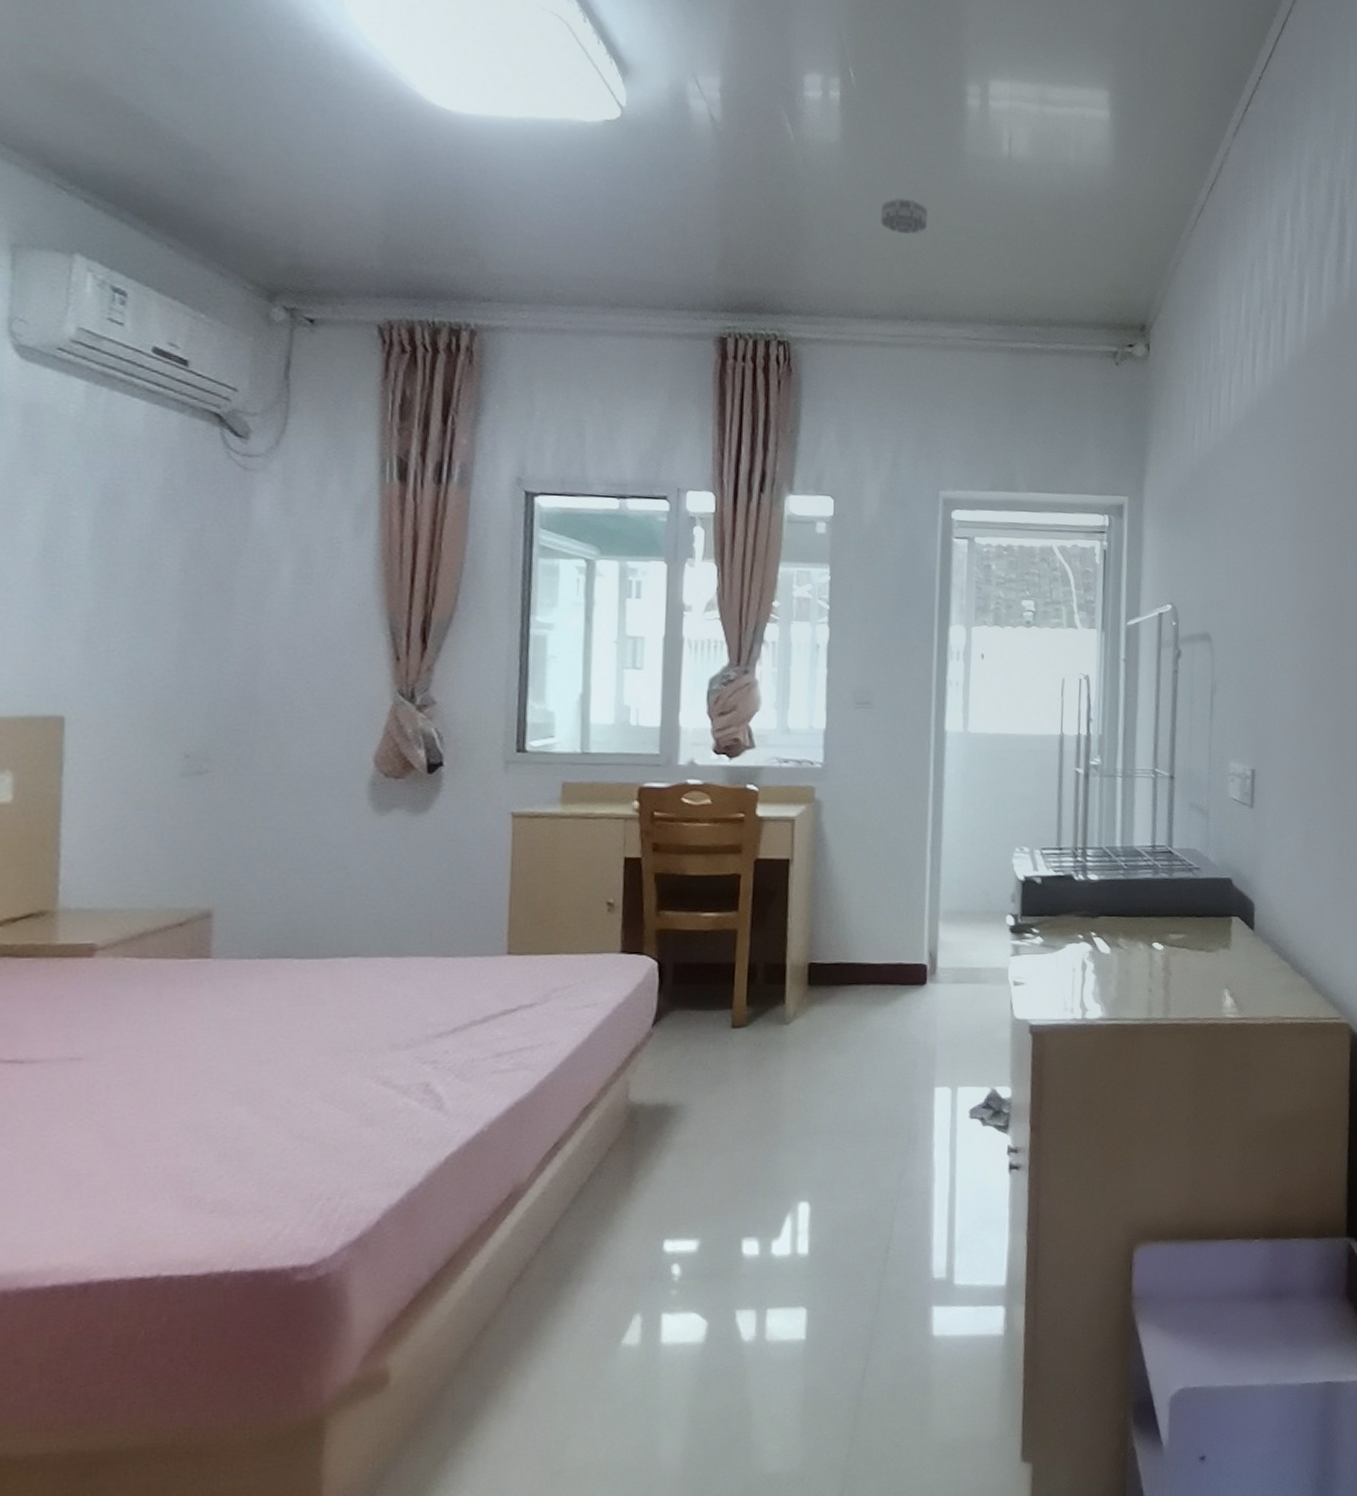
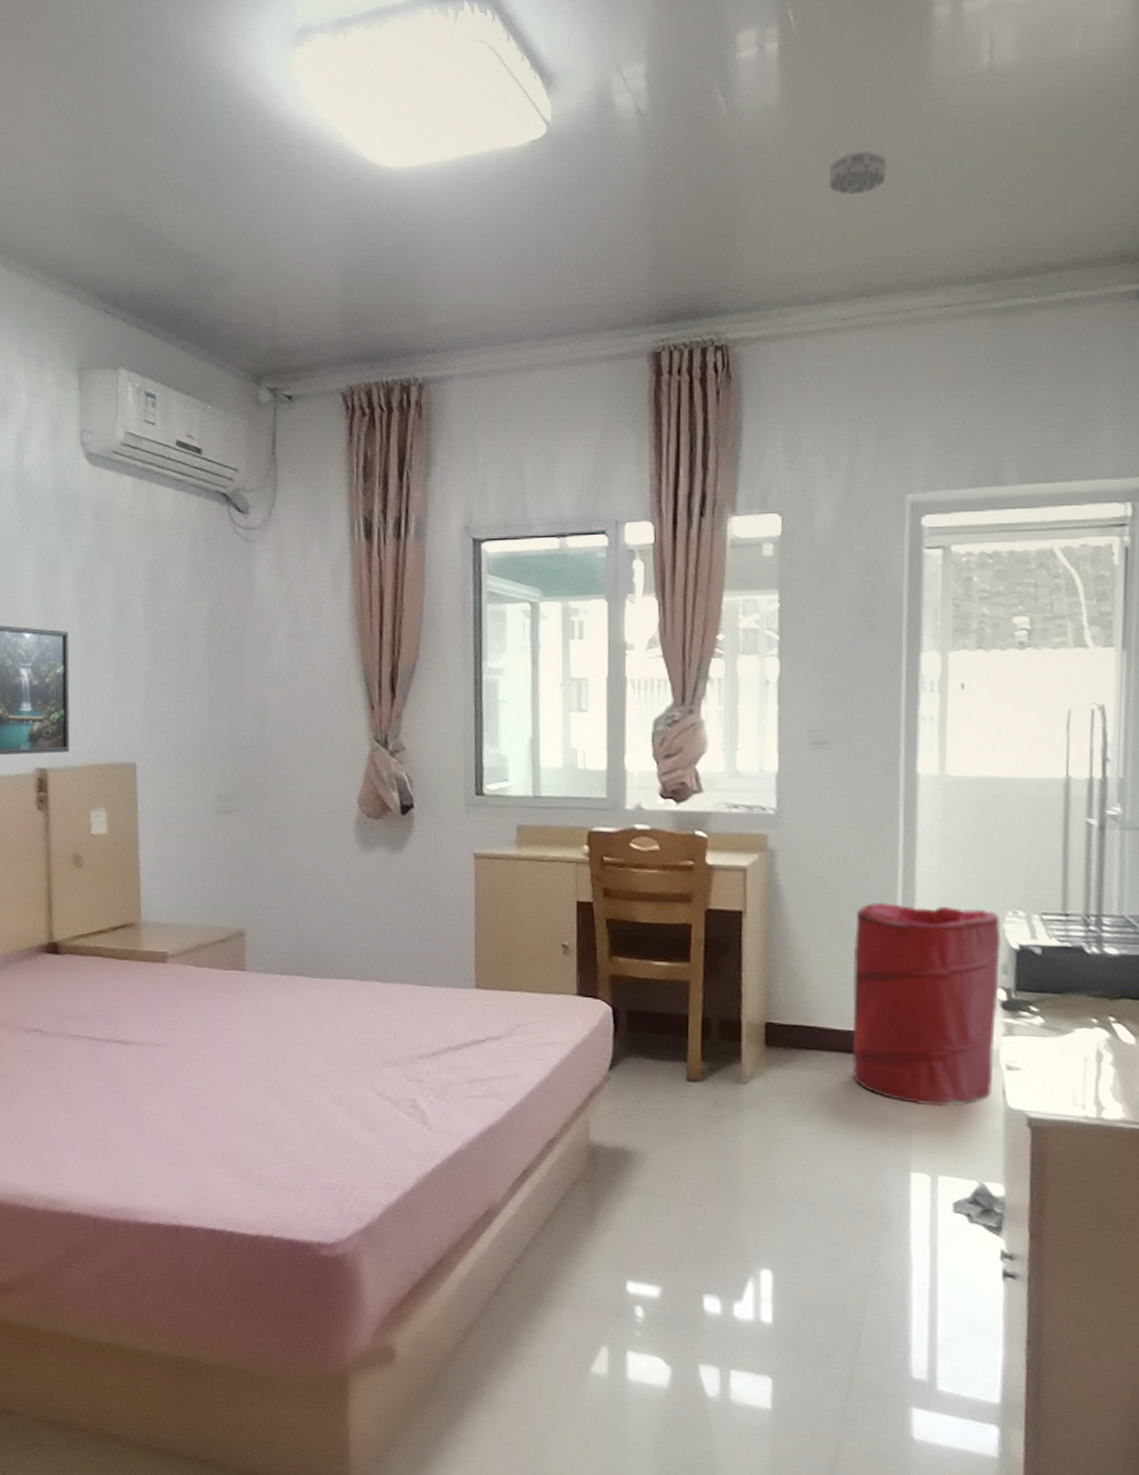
laundry hamper: none [885,846,1011,1025] -> present [851,902,1001,1107]

